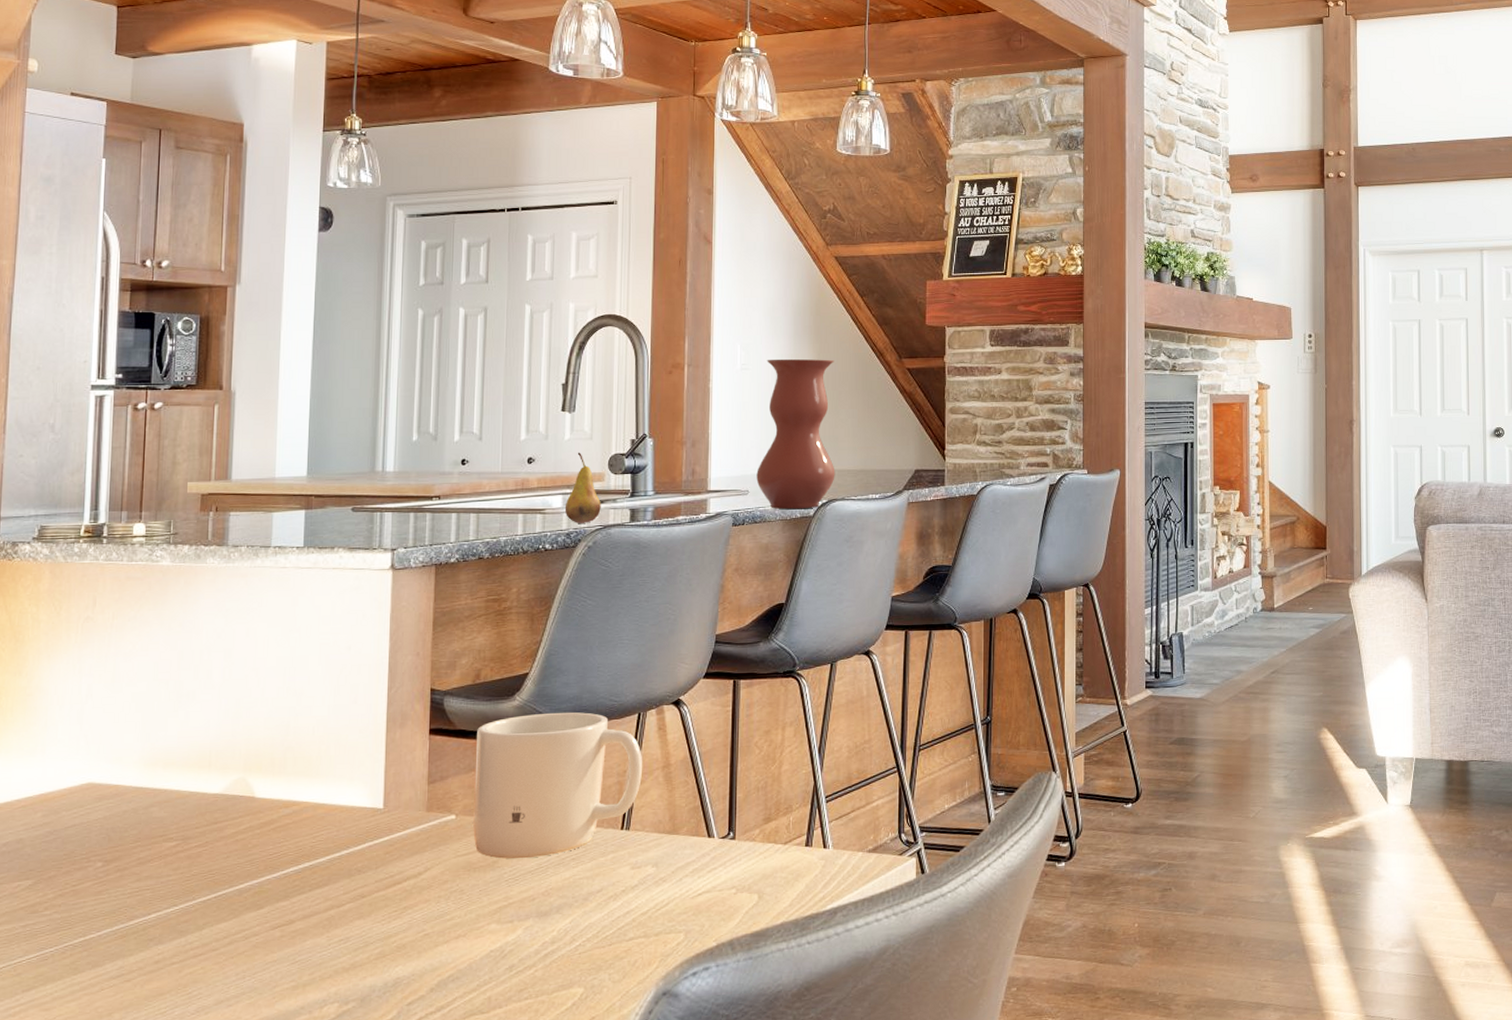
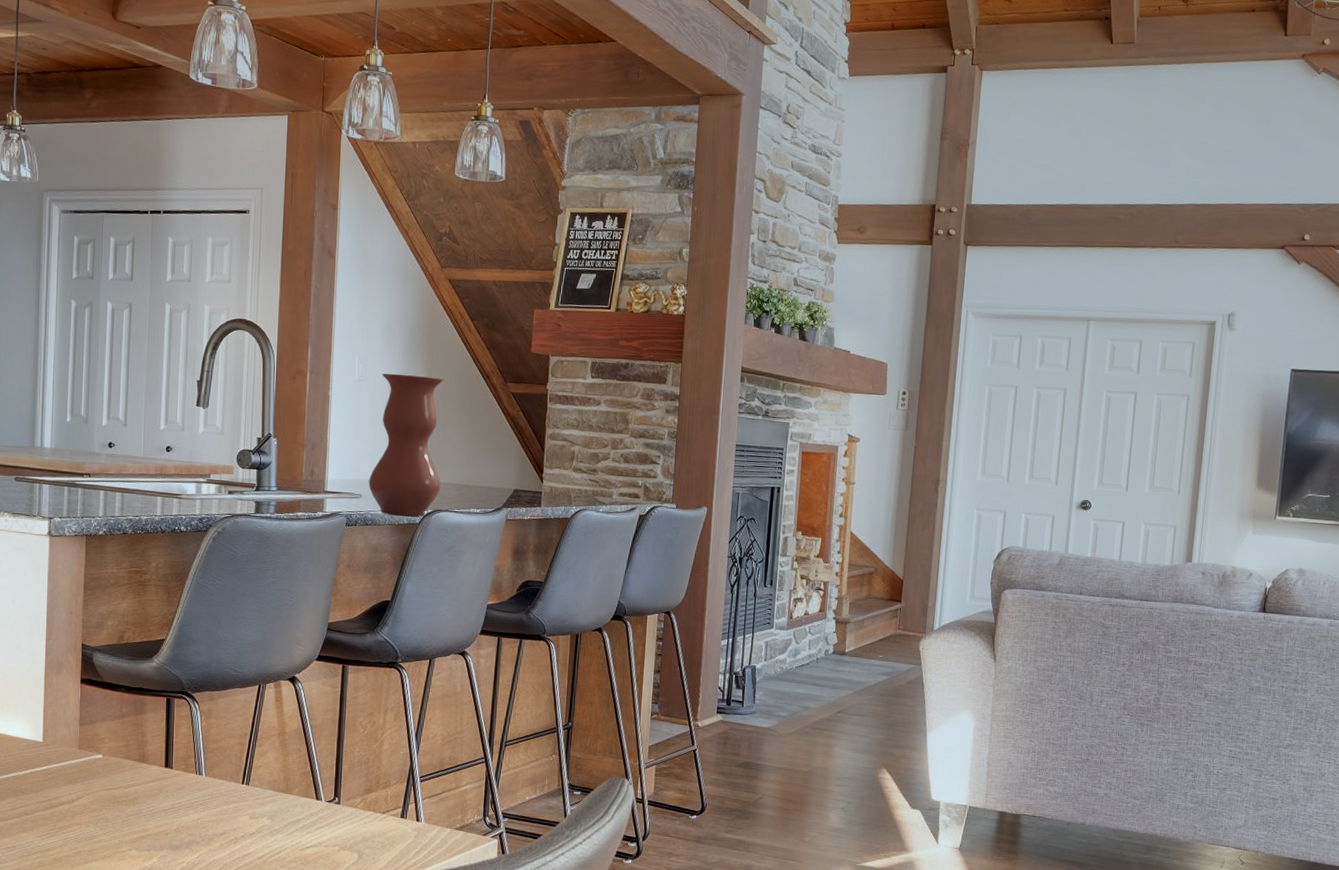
mug: present [473,712,643,859] -> none [117,675,262,799]
fruit: present [564,452,601,523] -> none [198,445,230,511]

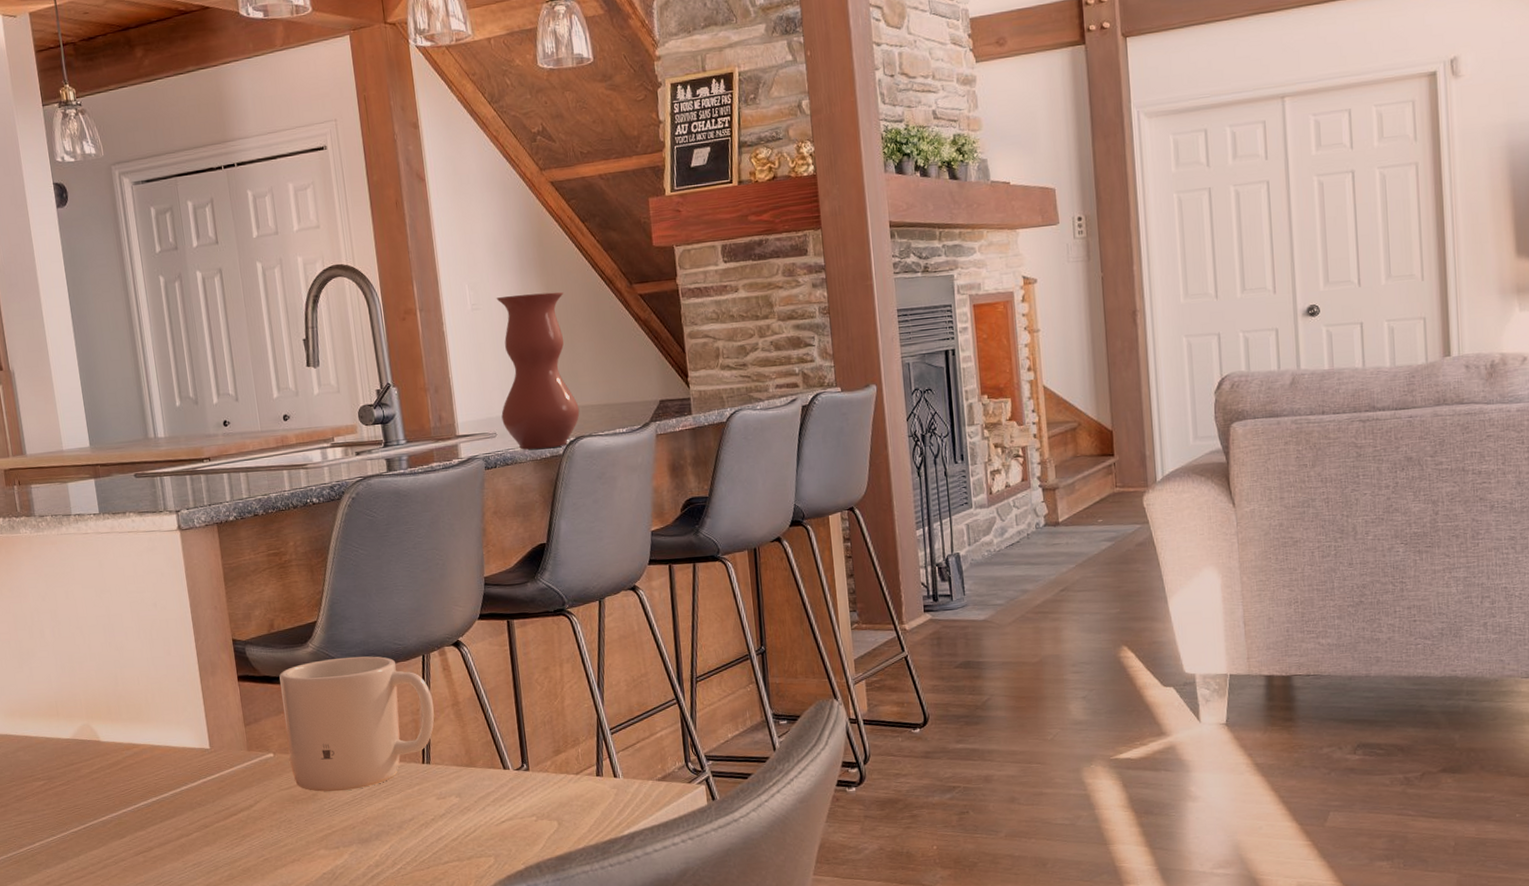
mug: none [117,675,262,799] -> present [279,656,435,792]

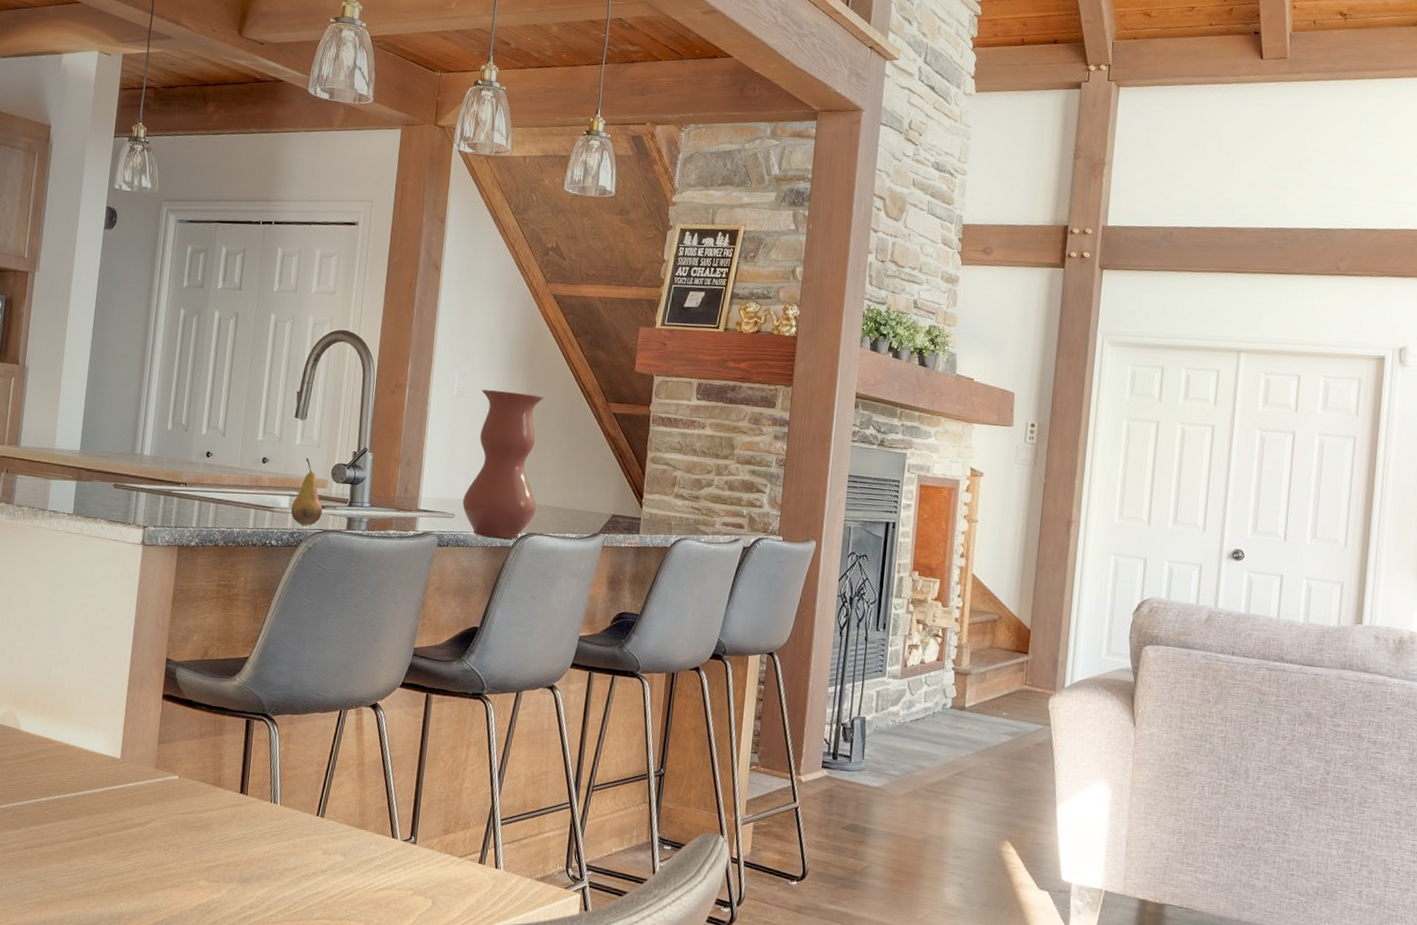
mug: present [279,656,435,792] -> none [191,695,341,828]
fruit: none [324,406,359,476] -> present [290,458,323,526]

